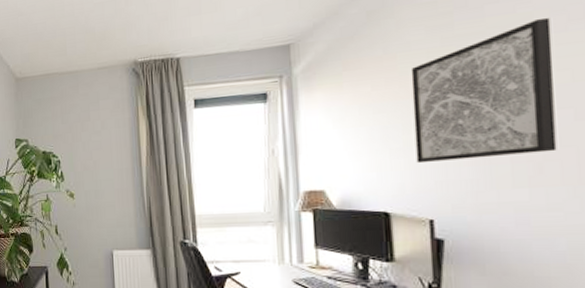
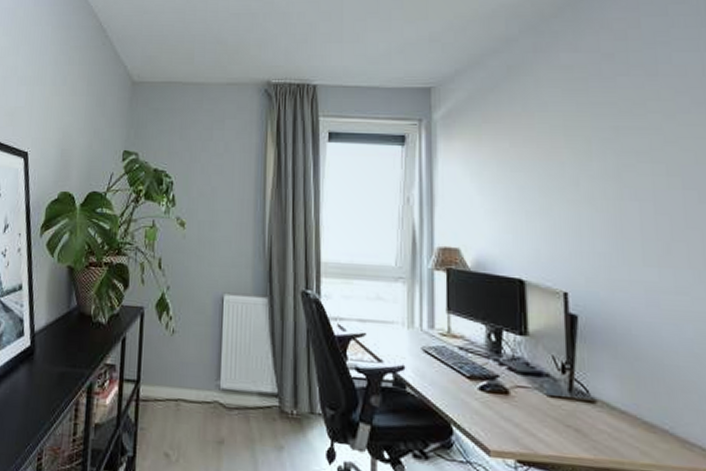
wall art: present [411,17,557,164] -> none [548,97,683,233]

